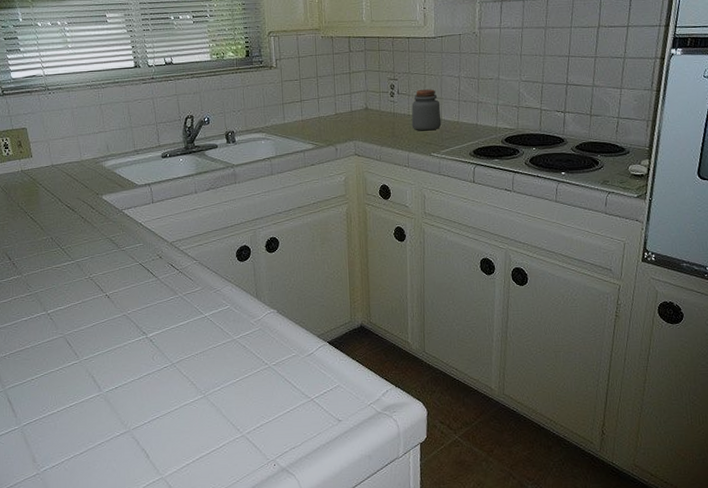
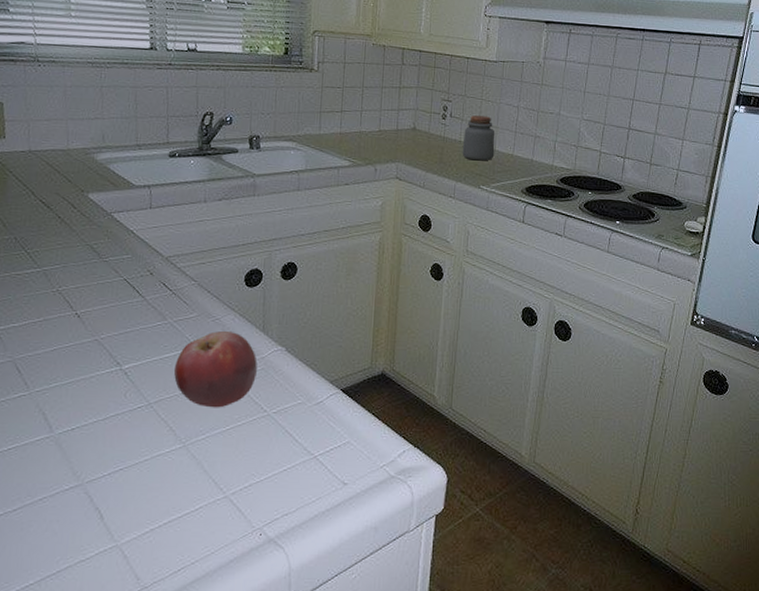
fruit: none [189,299,256,364] -> present [174,330,257,408]

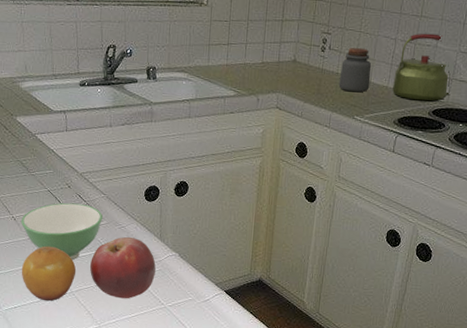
fruit: none [83,347,157,418] -> present [21,246,76,302]
bowl: none [87,293,192,364] -> present [21,202,103,261]
kettle: none [518,101,576,171] -> present [392,33,450,103]

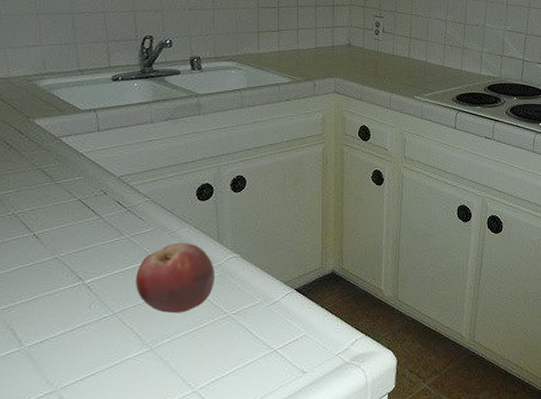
bowl: present [21,202,103,261] -> none [45,211,148,277]
fruit: present [21,246,76,302] -> none [48,263,119,329]
jar: present [338,48,372,93] -> none [395,30,426,73]
kettle: present [392,33,450,103] -> none [448,14,502,79]

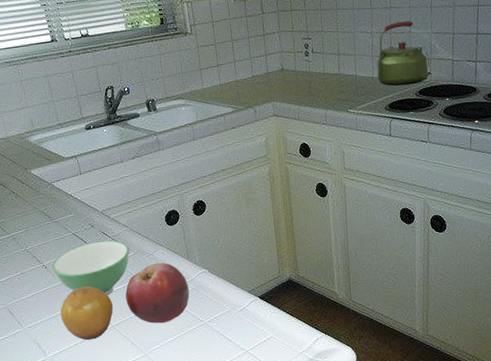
bowl: none [45,211,148,277] -> present [52,240,130,296]
fruit: none [48,263,119,329] -> present [60,286,114,341]
kettle: none [448,14,502,79] -> present [376,21,431,87]

